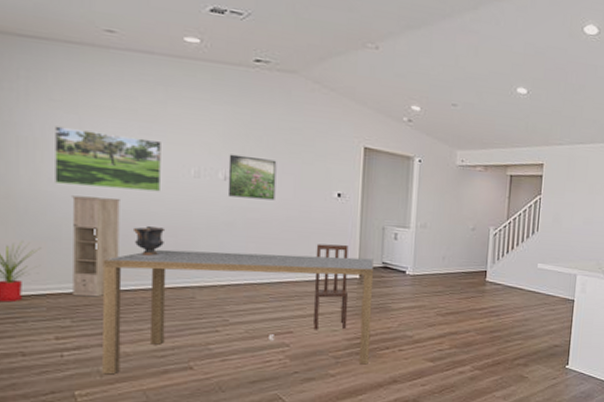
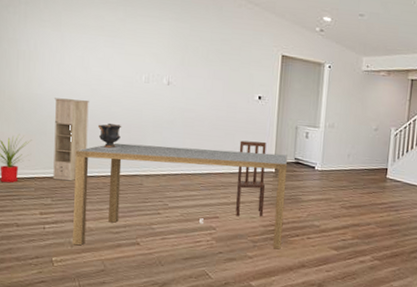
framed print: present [53,126,161,192] -> none [42,41,121,95]
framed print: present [227,154,277,201] -> none [170,62,210,102]

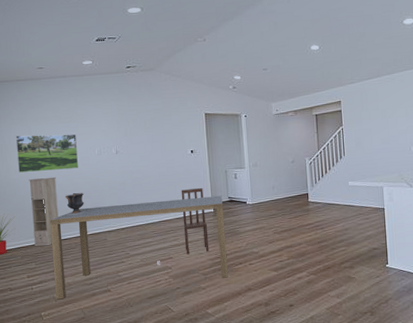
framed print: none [42,41,121,95] -> present [15,134,78,173]

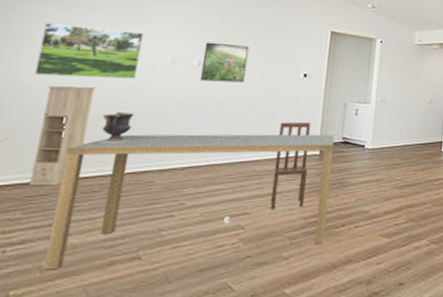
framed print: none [117,134,150,165] -> present [199,42,250,83]

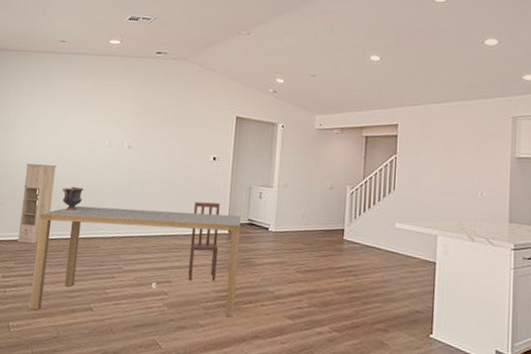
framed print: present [35,23,143,79] -> none [17,112,88,159]
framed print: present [199,42,250,83] -> none [130,127,168,164]

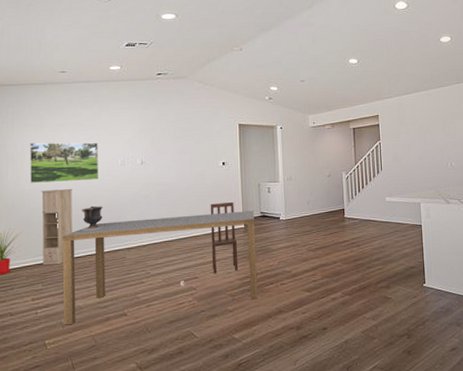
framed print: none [17,112,88,159] -> present [29,142,98,183]

